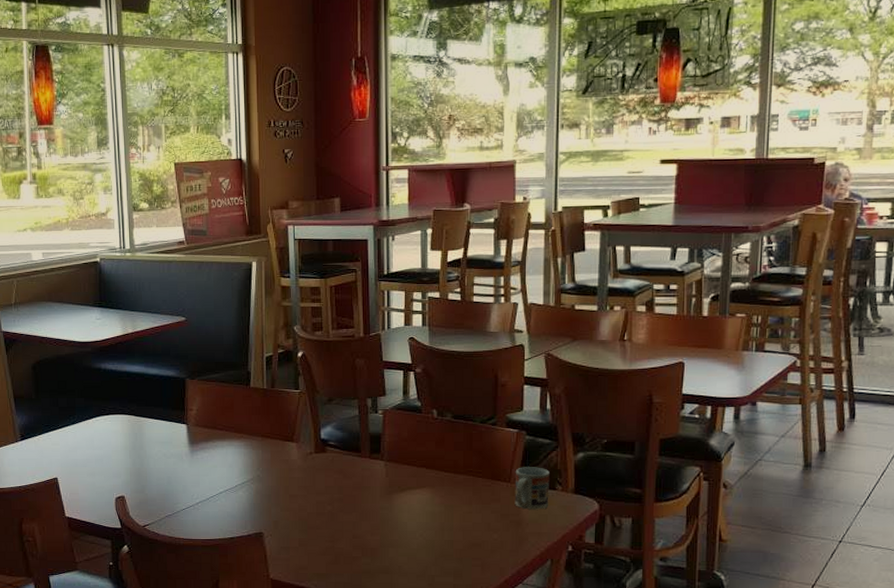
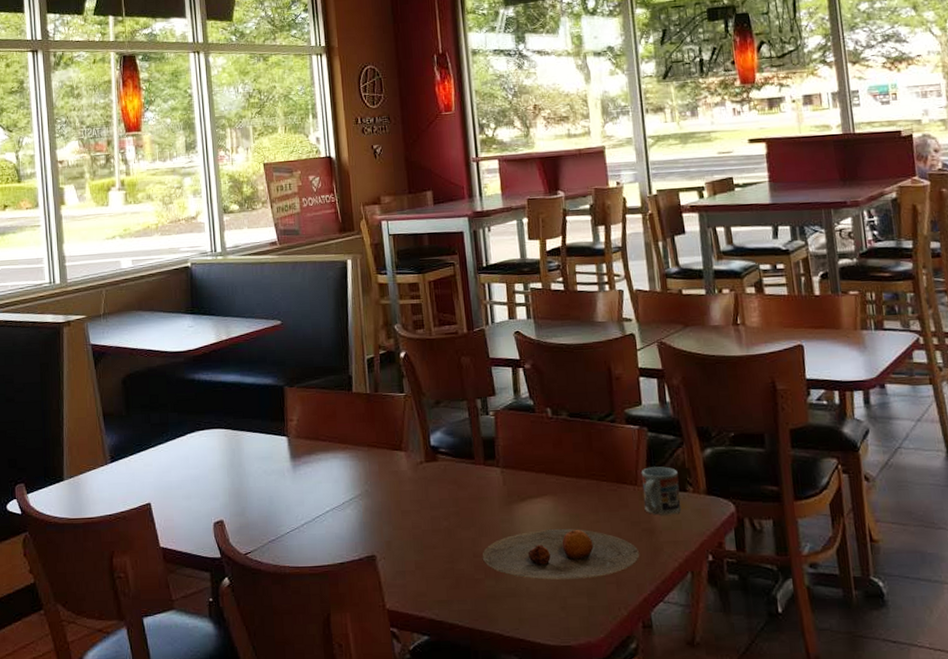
plate: none [360,516,506,561] -> present [482,528,640,580]

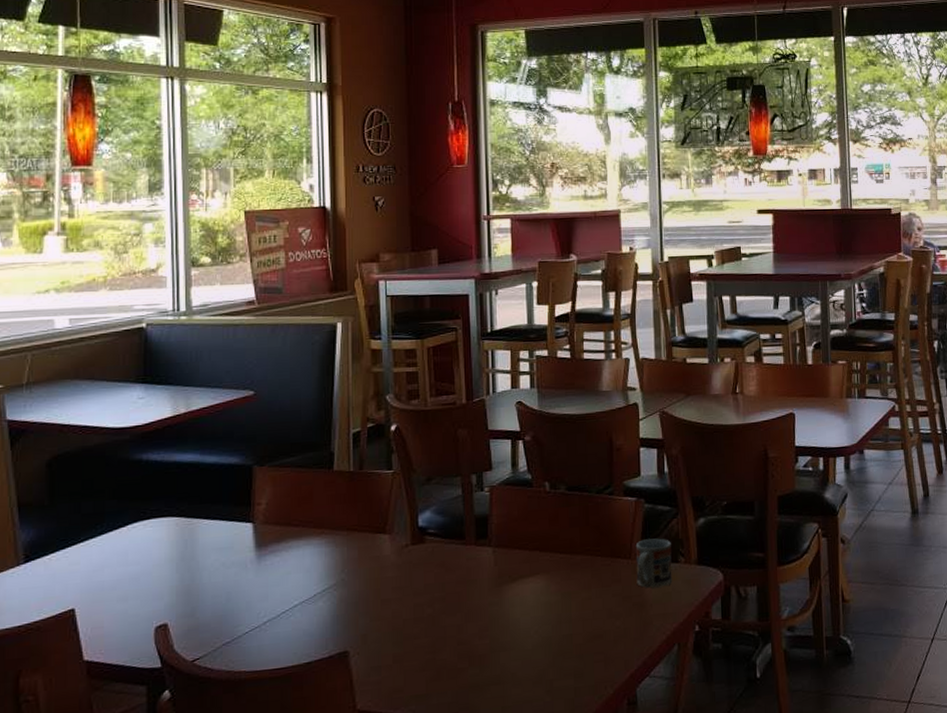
plate: present [482,528,640,580] -> none [467,607,629,664]

